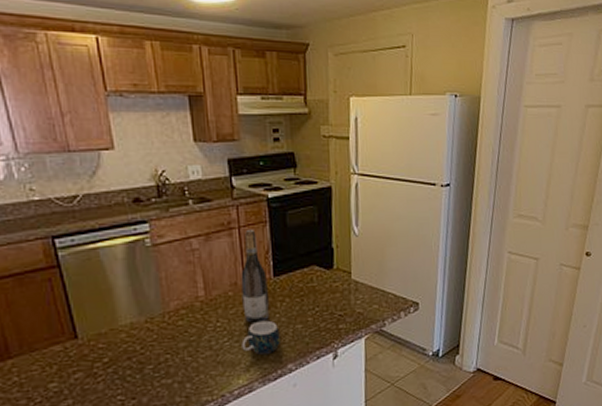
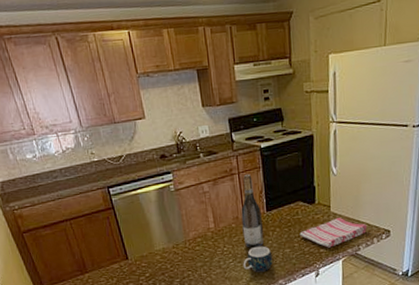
dish towel: none [314,285,394,323] -> present [299,217,368,248]

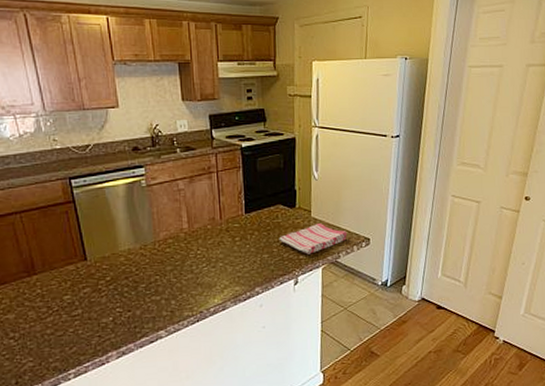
wine bottle: present [241,173,264,248] -> none [218,173,242,252]
mug: present [243,246,273,272] -> none [217,250,250,279]

